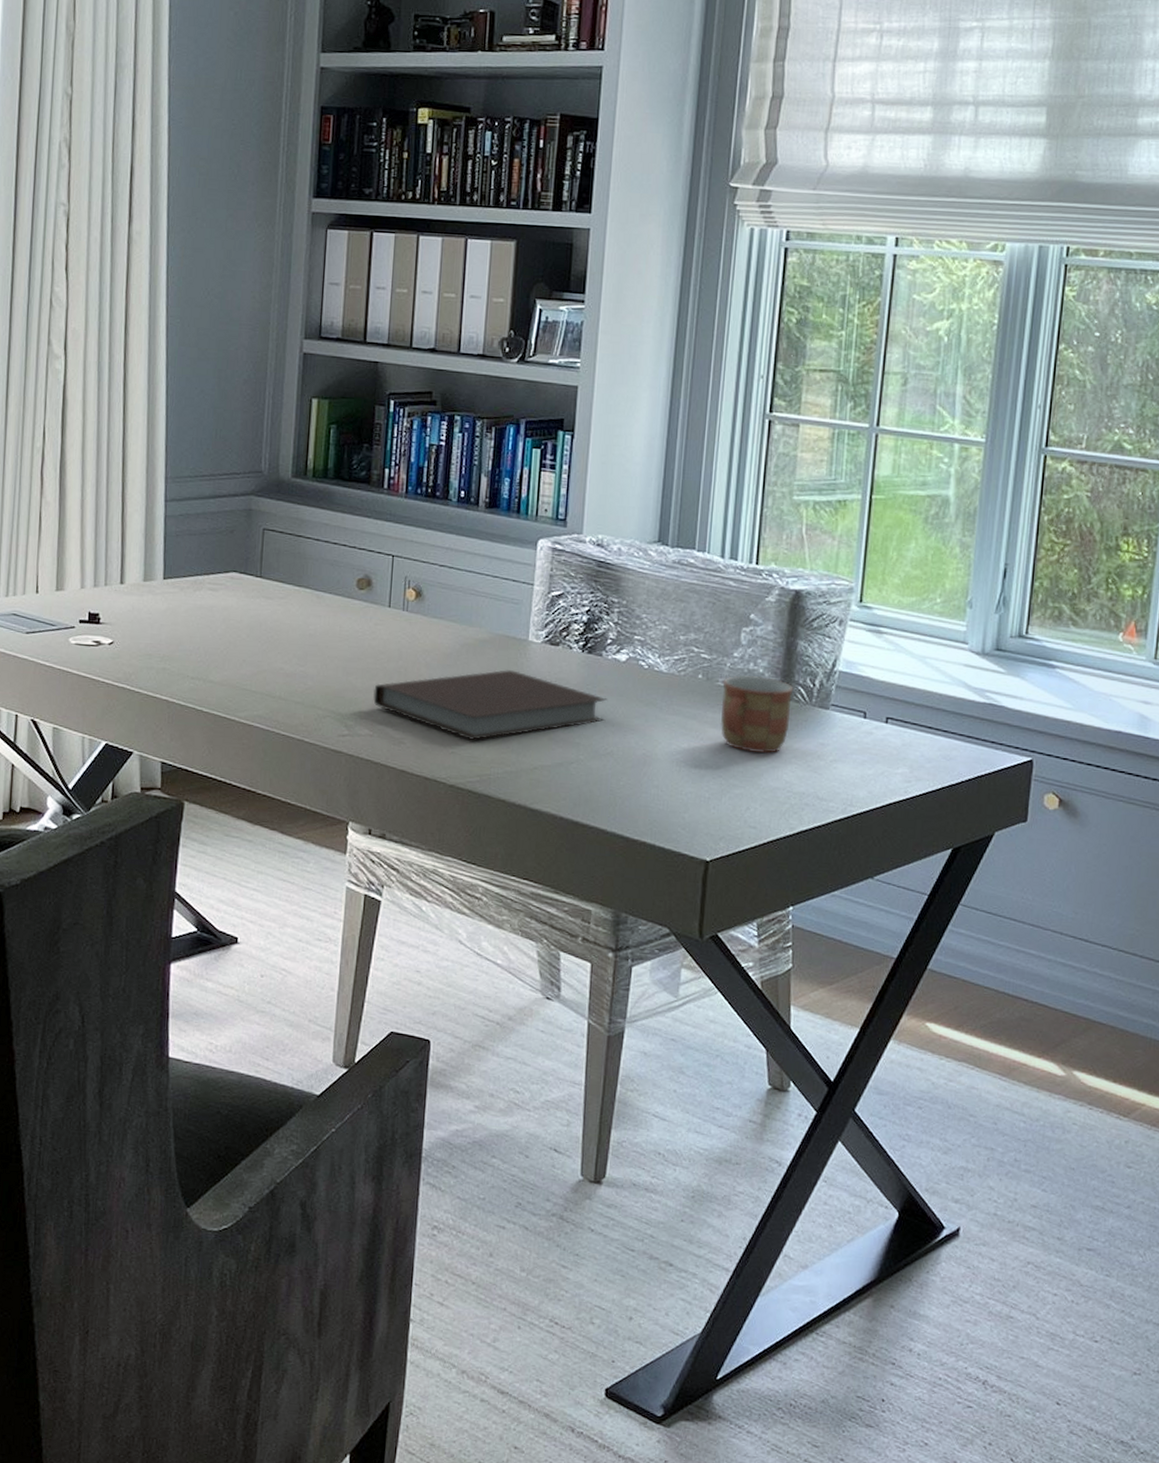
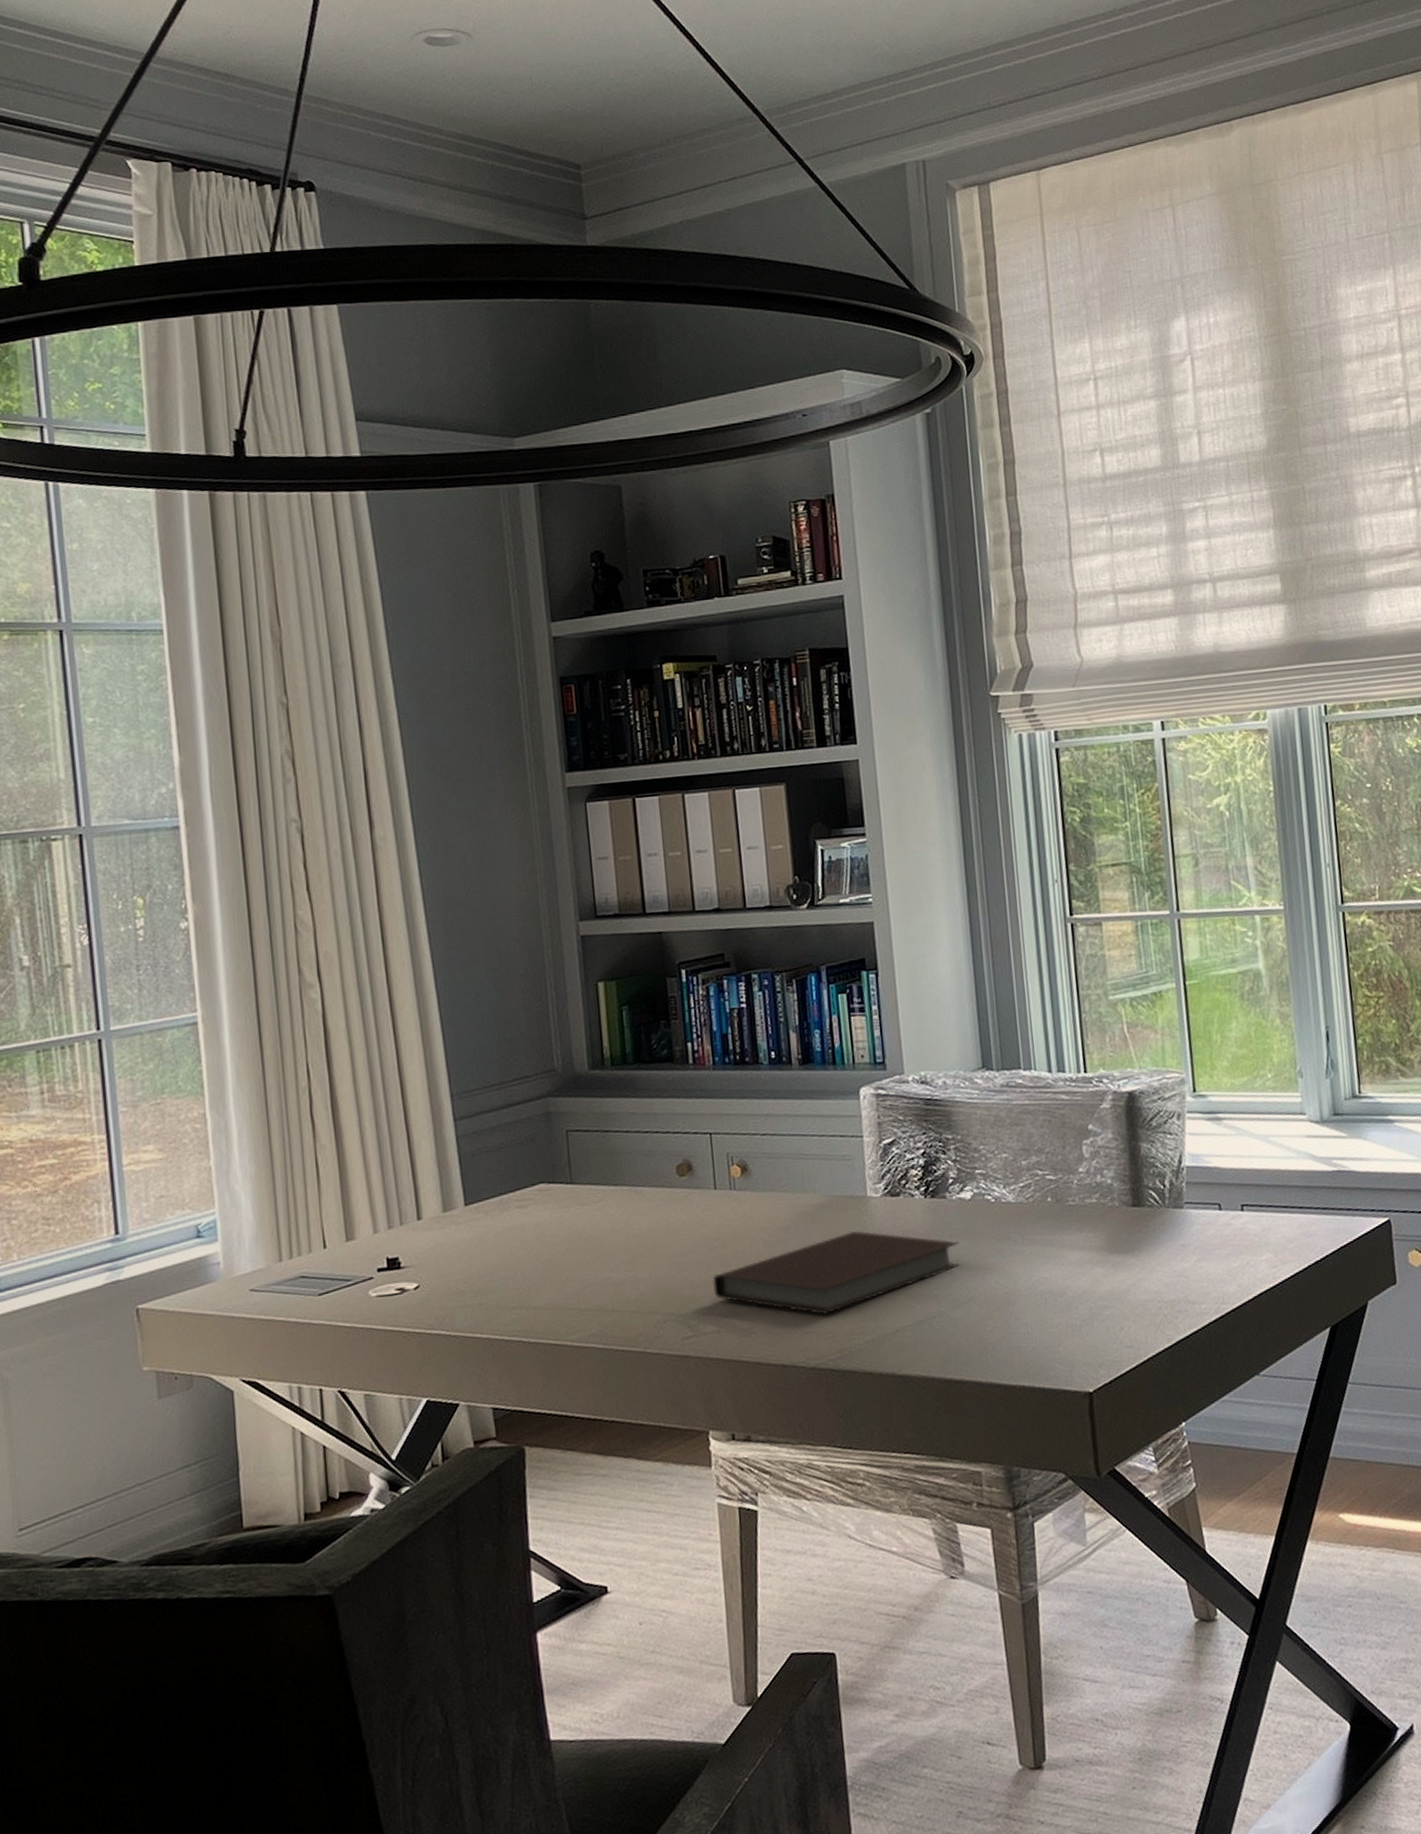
mug: present [721,675,794,754] -> none [1073,1187,1147,1269]

